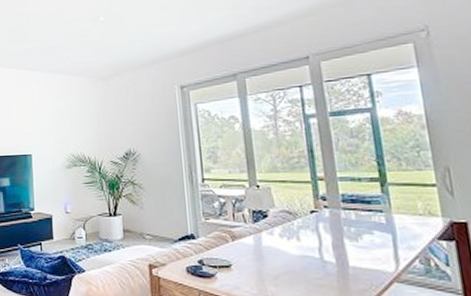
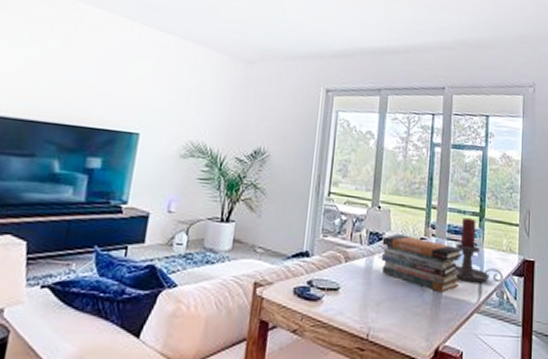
book stack: none [267,210,368,264] -> present [381,234,462,293]
candle holder: none [356,184,426,251] -> present [453,217,503,283]

